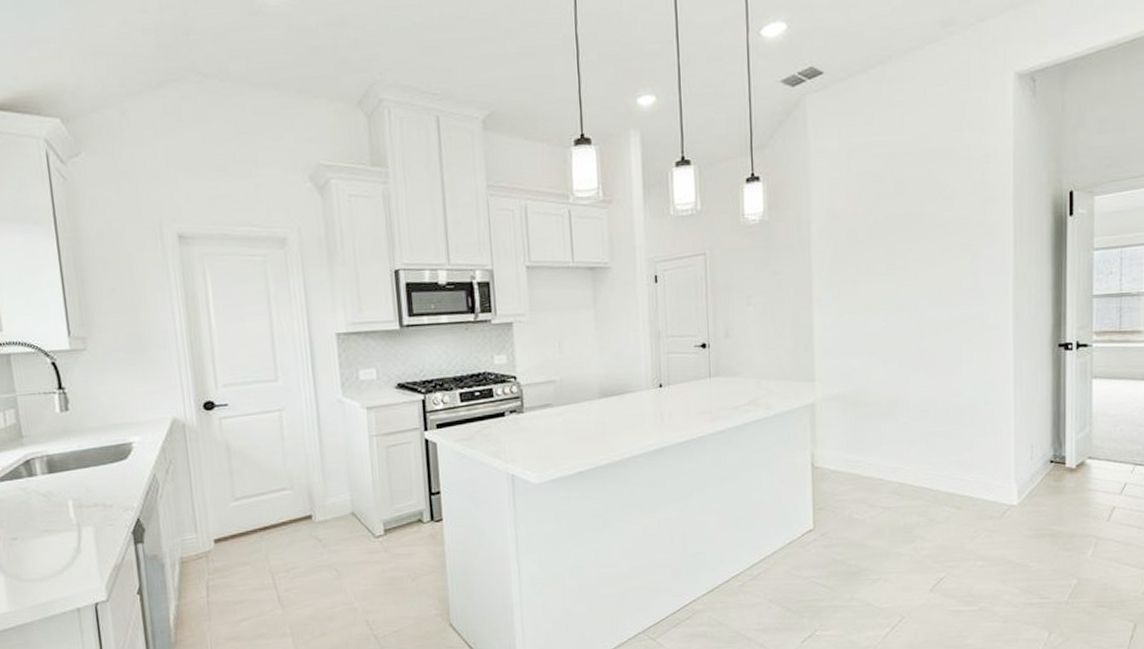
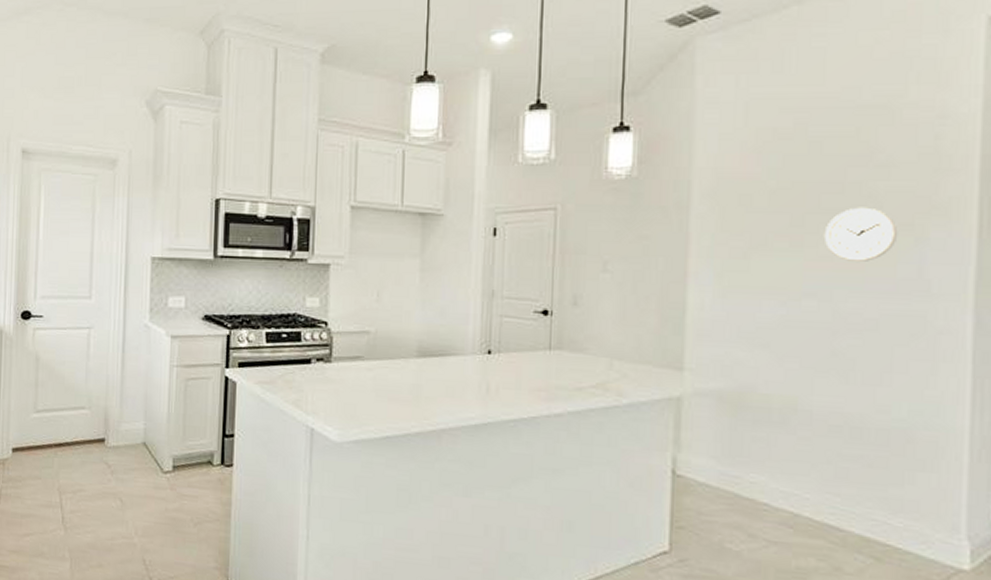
wall clock: none [910,233,961,278] -> present [823,207,898,262]

